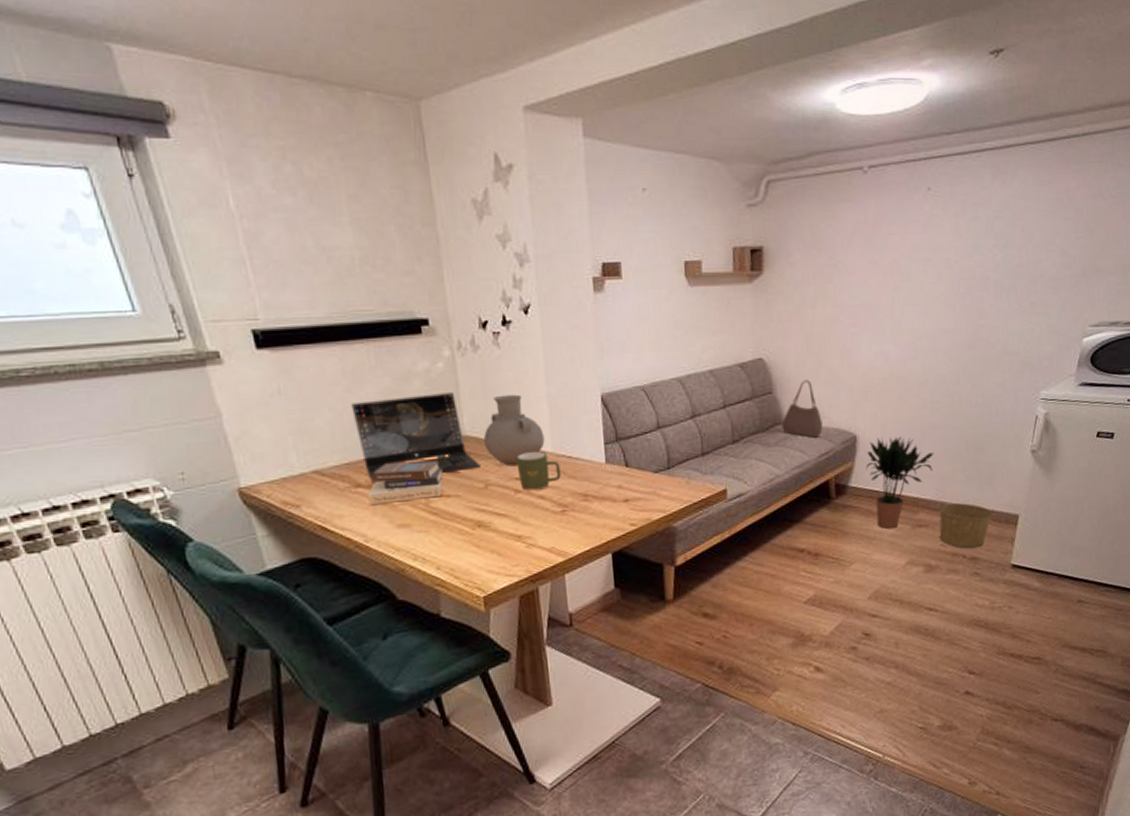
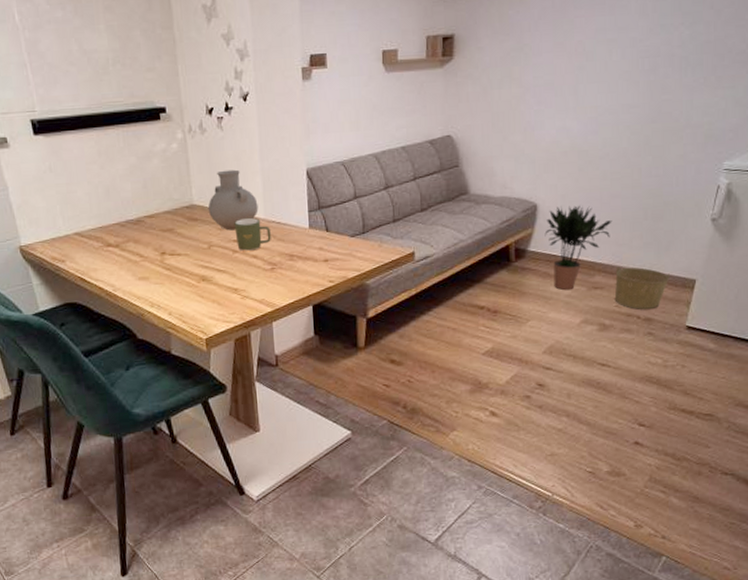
laptop computer: present [351,391,481,485] -> none [104,167,205,244]
books: present [368,460,443,506] -> none [116,225,175,262]
handbag: present [781,380,823,438] -> none [466,154,505,207]

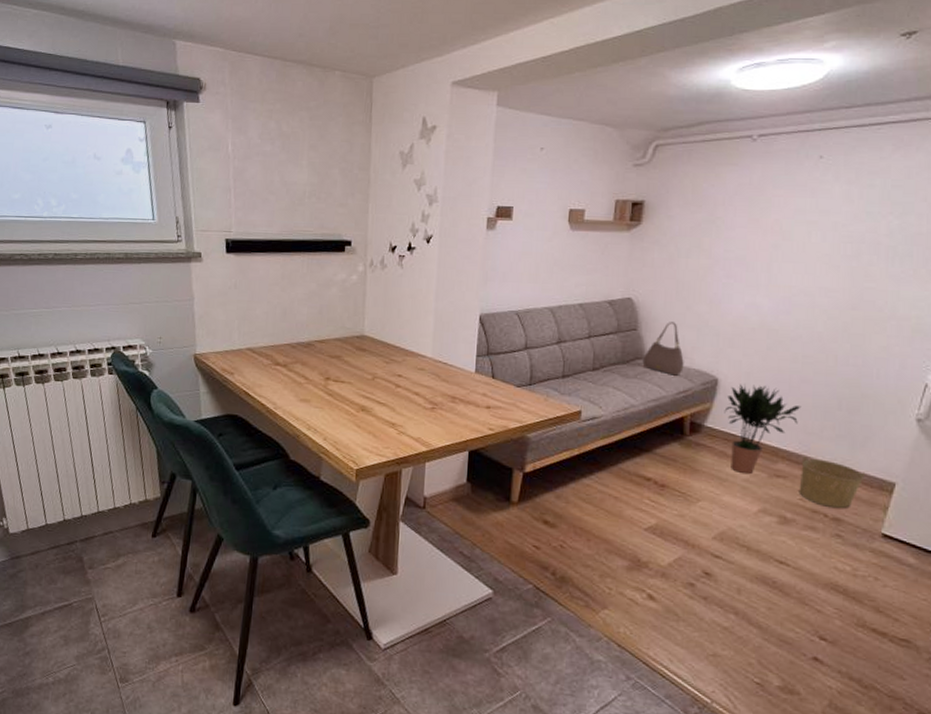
vase: present [208,169,259,231] -> none [377,306,427,365]
mug: present [234,218,271,251] -> none [400,355,436,388]
handbag: none [466,154,505,207] -> present [642,322,684,376]

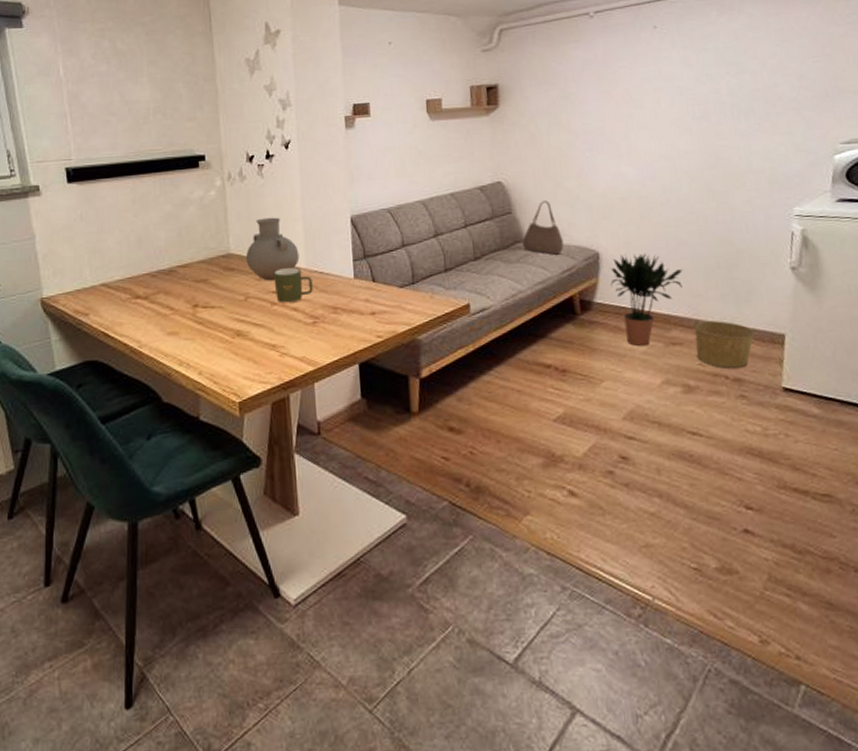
vase: none [377,306,427,365] -> present [245,217,300,281]
mug: none [400,355,436,388] -> present [273,268,313,303]

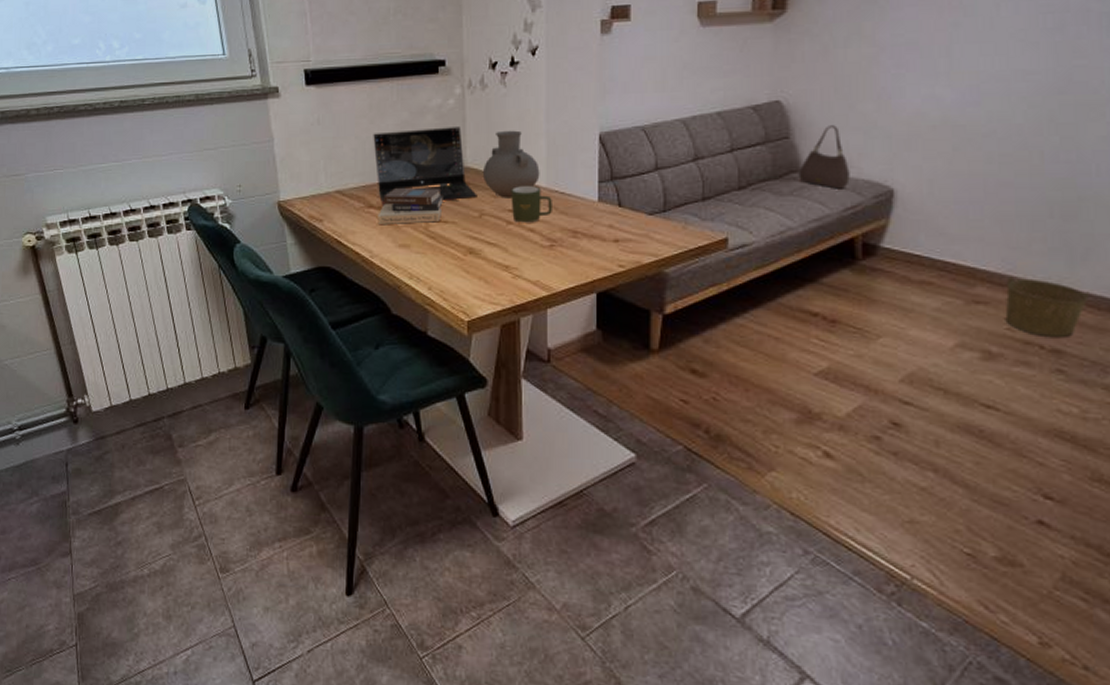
laptop computer: none [137,215,242,296] -> present [373,125,477,206]
books: none [145,275,209,315] -> present [377,188,443,226]
potted plant: present [610,253,683,347] -> none [904,194,1002,302]

